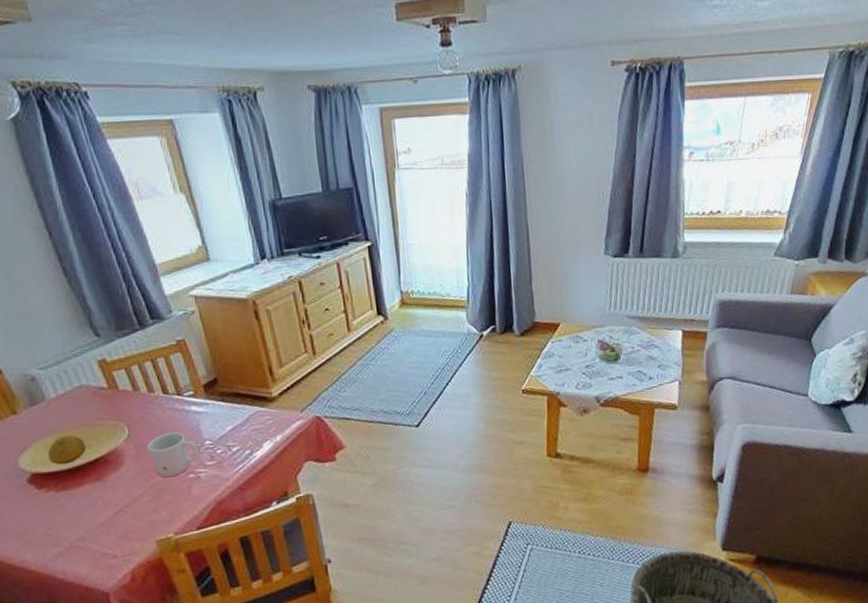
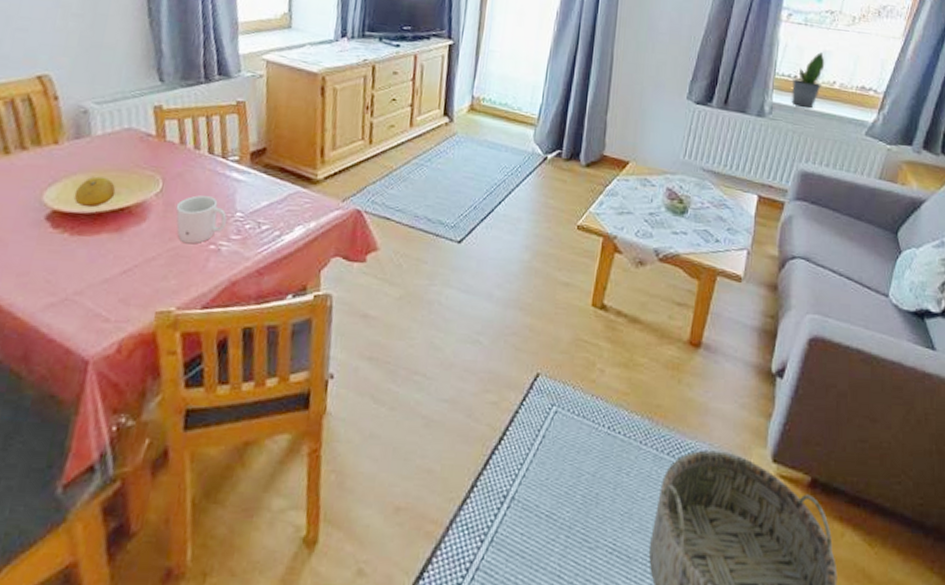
potted plant: none [701,184,730,242] -> present [792,51,825,108]

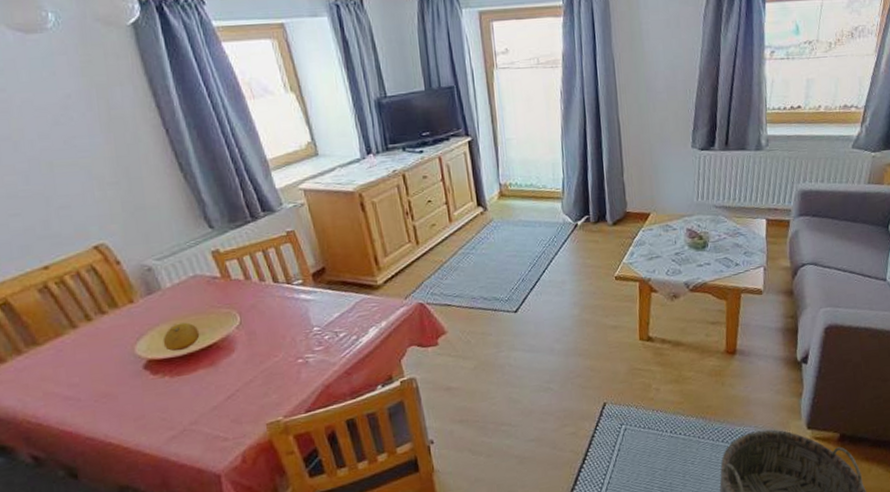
mug: present [175,195,227,245] -> none [258,319,308,363]
potted plant: present [792,51,825,108] -> none [783,80,810,135]

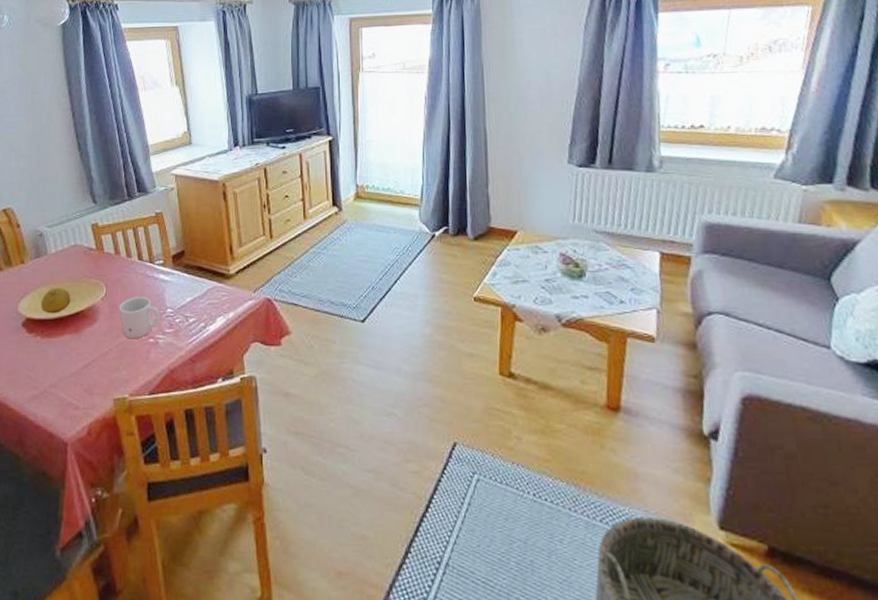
mug: none [258,319,308,363] -> present [118,297,161,339]

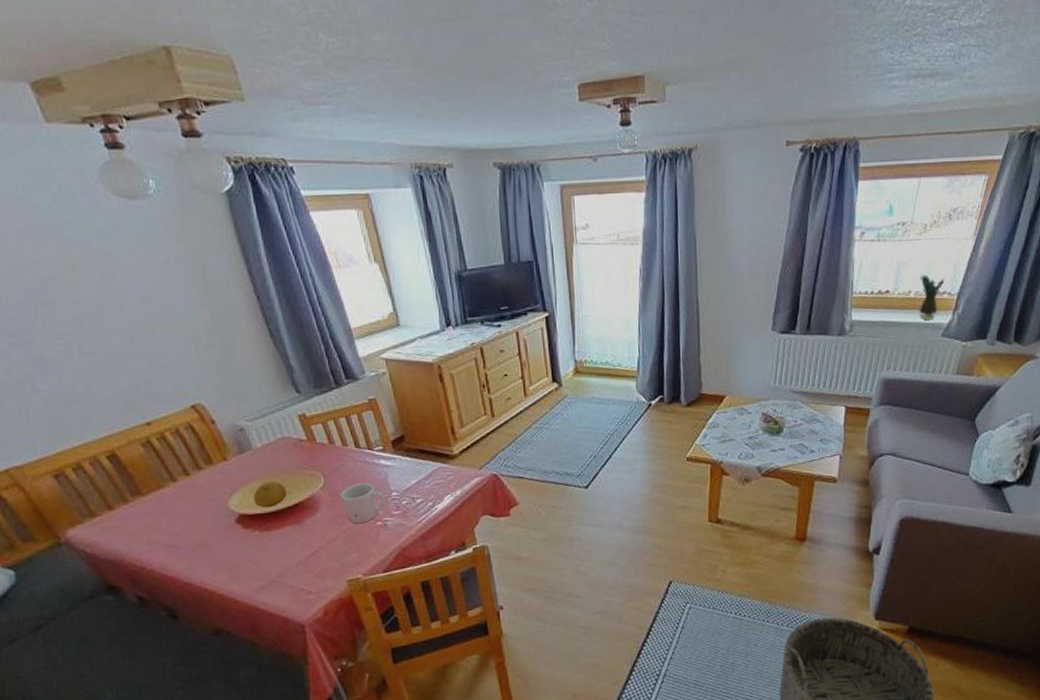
vase: none [740,107,772,159] -> present [919,273,945,320]

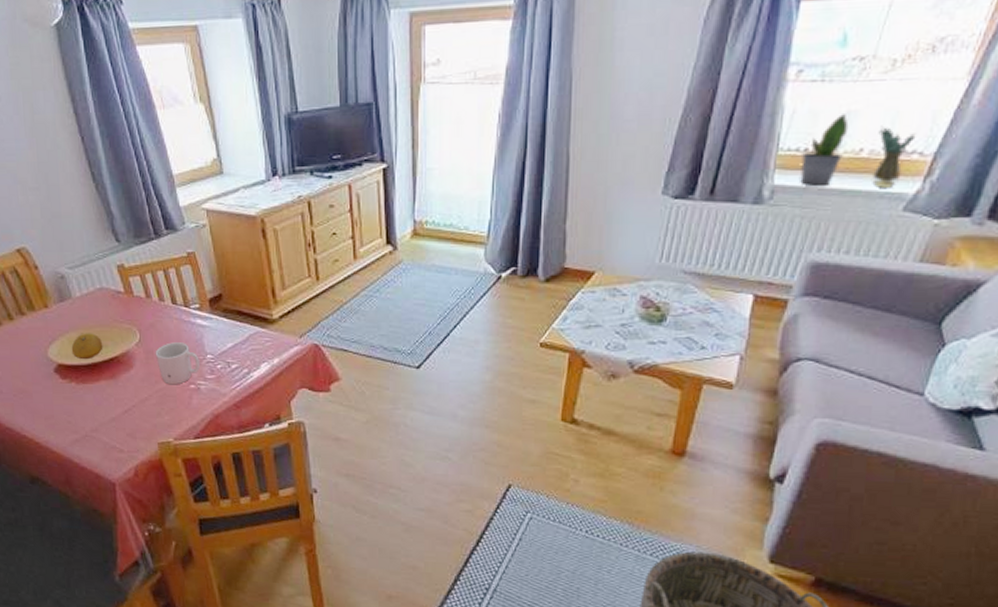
potted plant: none [870,264,900,321] -> present [800,112,849,187]

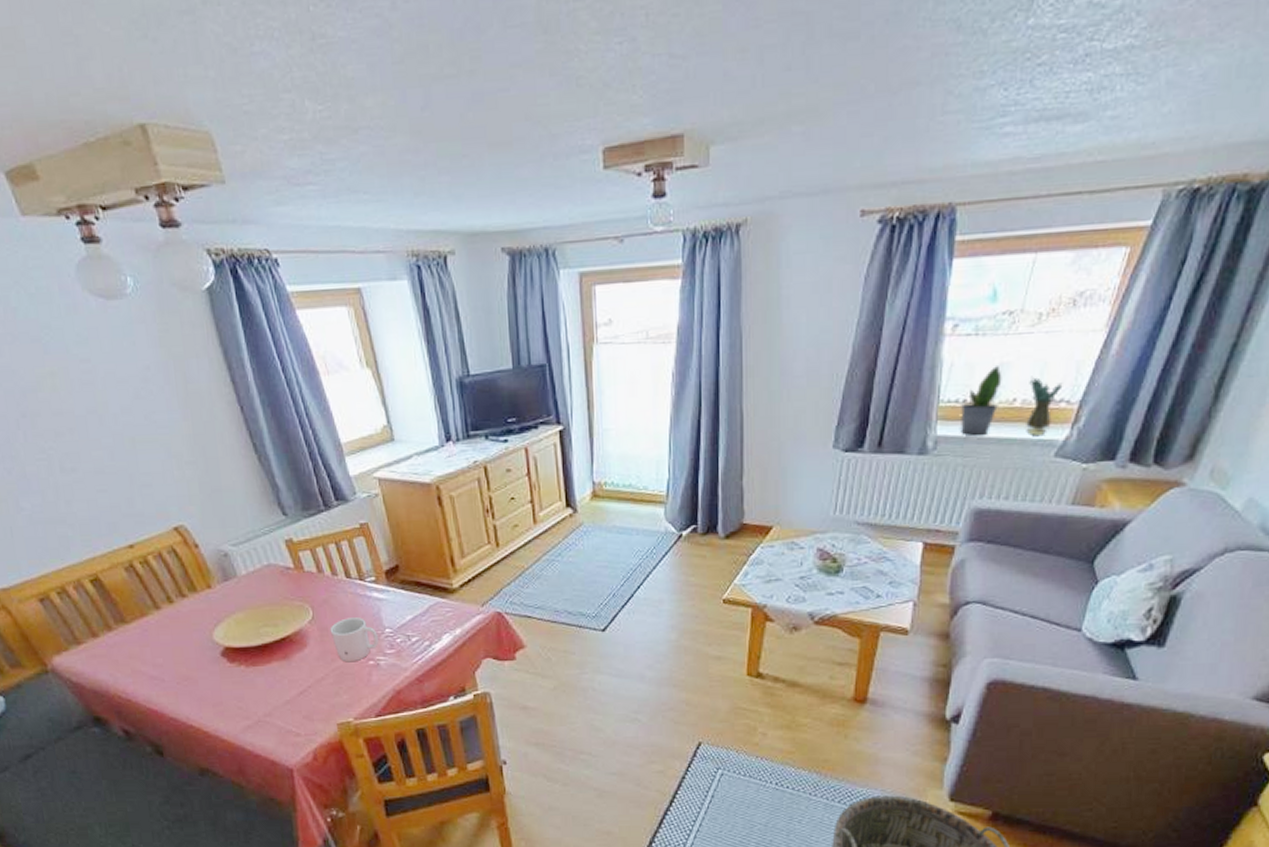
fruit: present [71,333,103,360] -> none [238,612,274,641]

